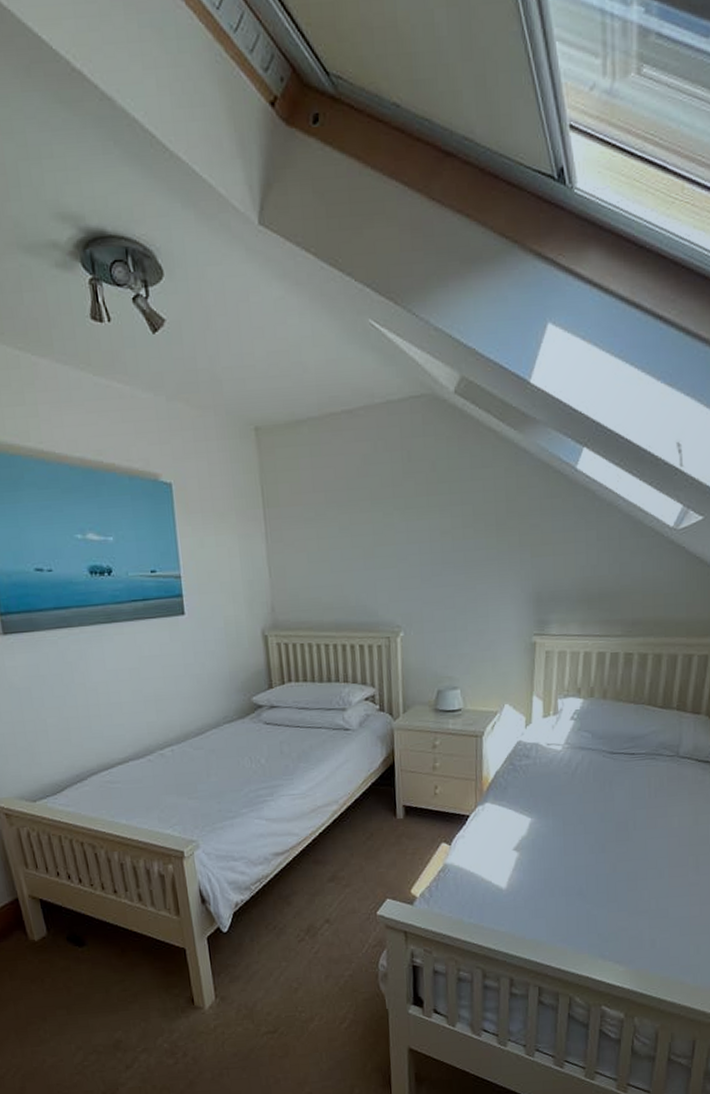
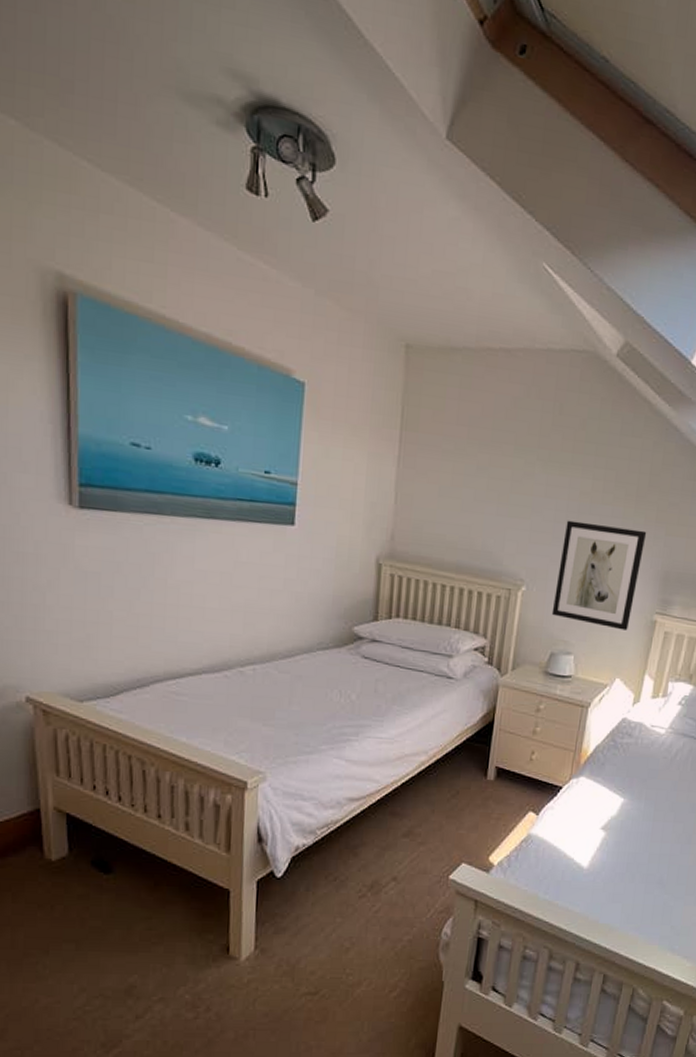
wall art: none [432,557,513,657] -> present [551,520,647,630]

